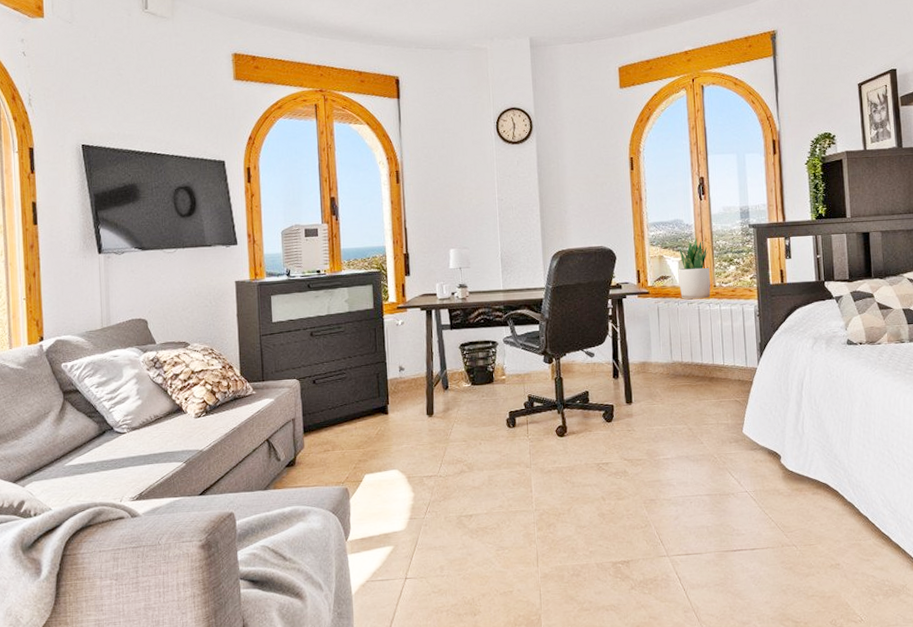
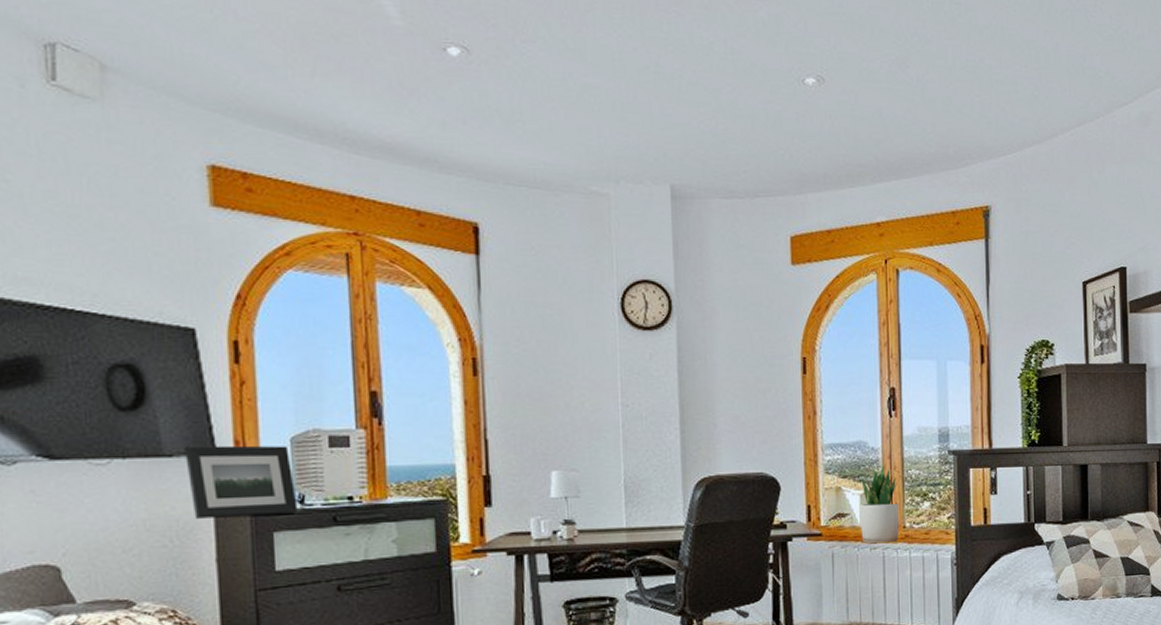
picture frame: none [218,237,286,287] -> present [184,445,298,519]

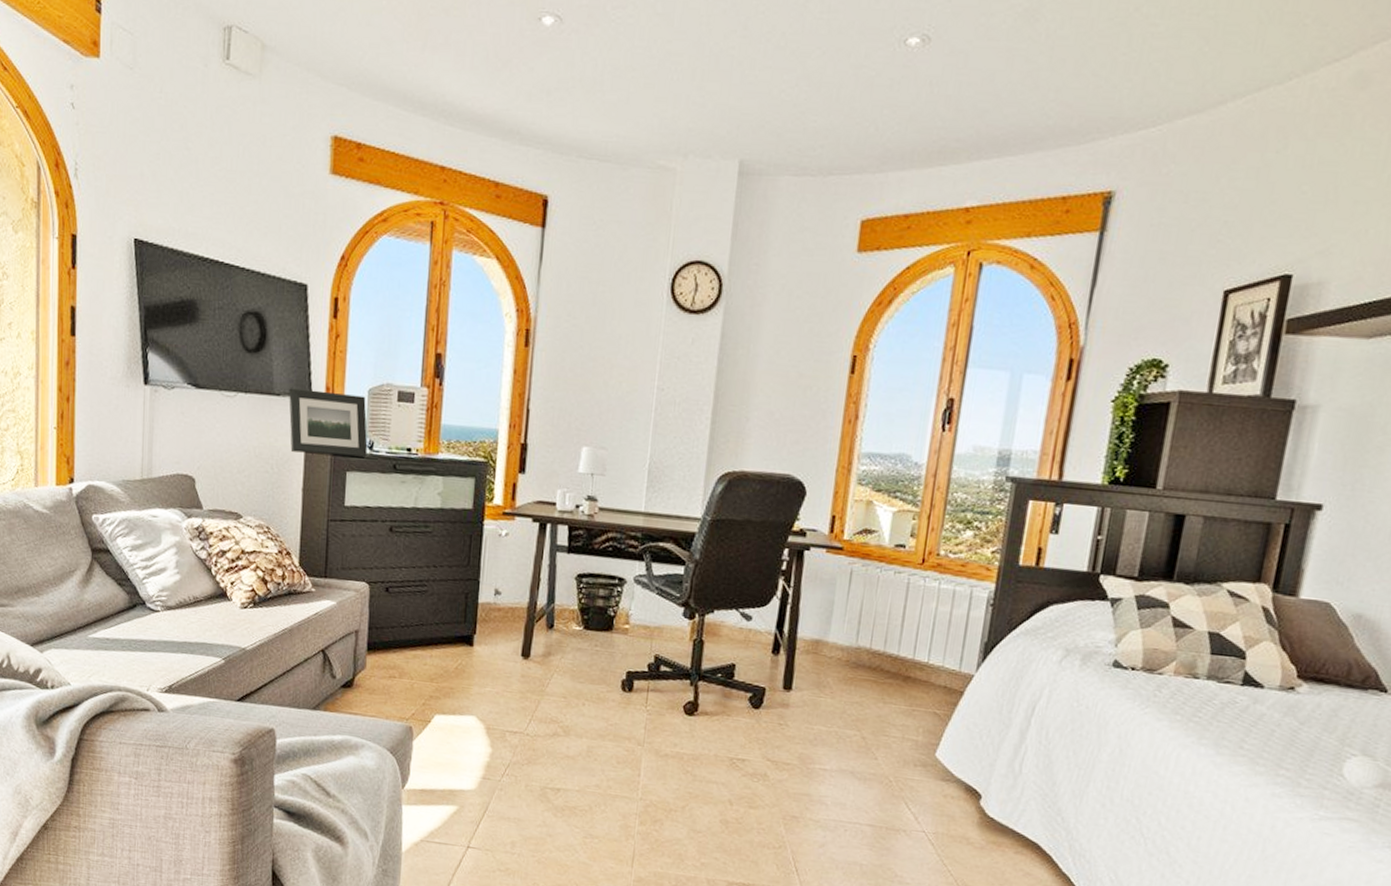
planter: present [859,465,899,544] -> none [886,483,939,570]

